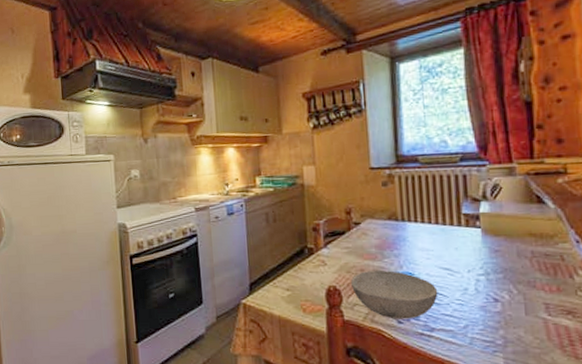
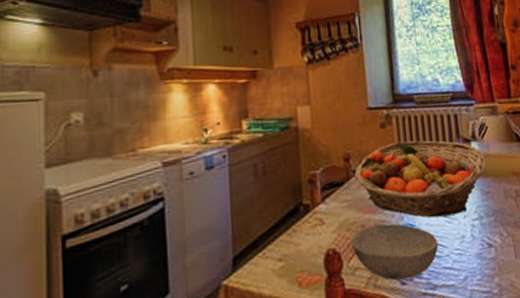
fruit basket: none [356,198,498,269] -> present [355,140,487,218]

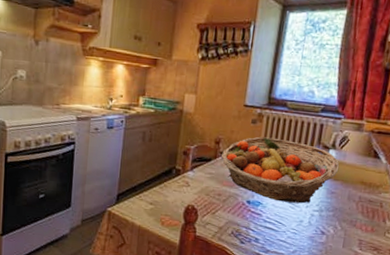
bowl: present [351,223,439,281] -> none [207,196,279,241]

